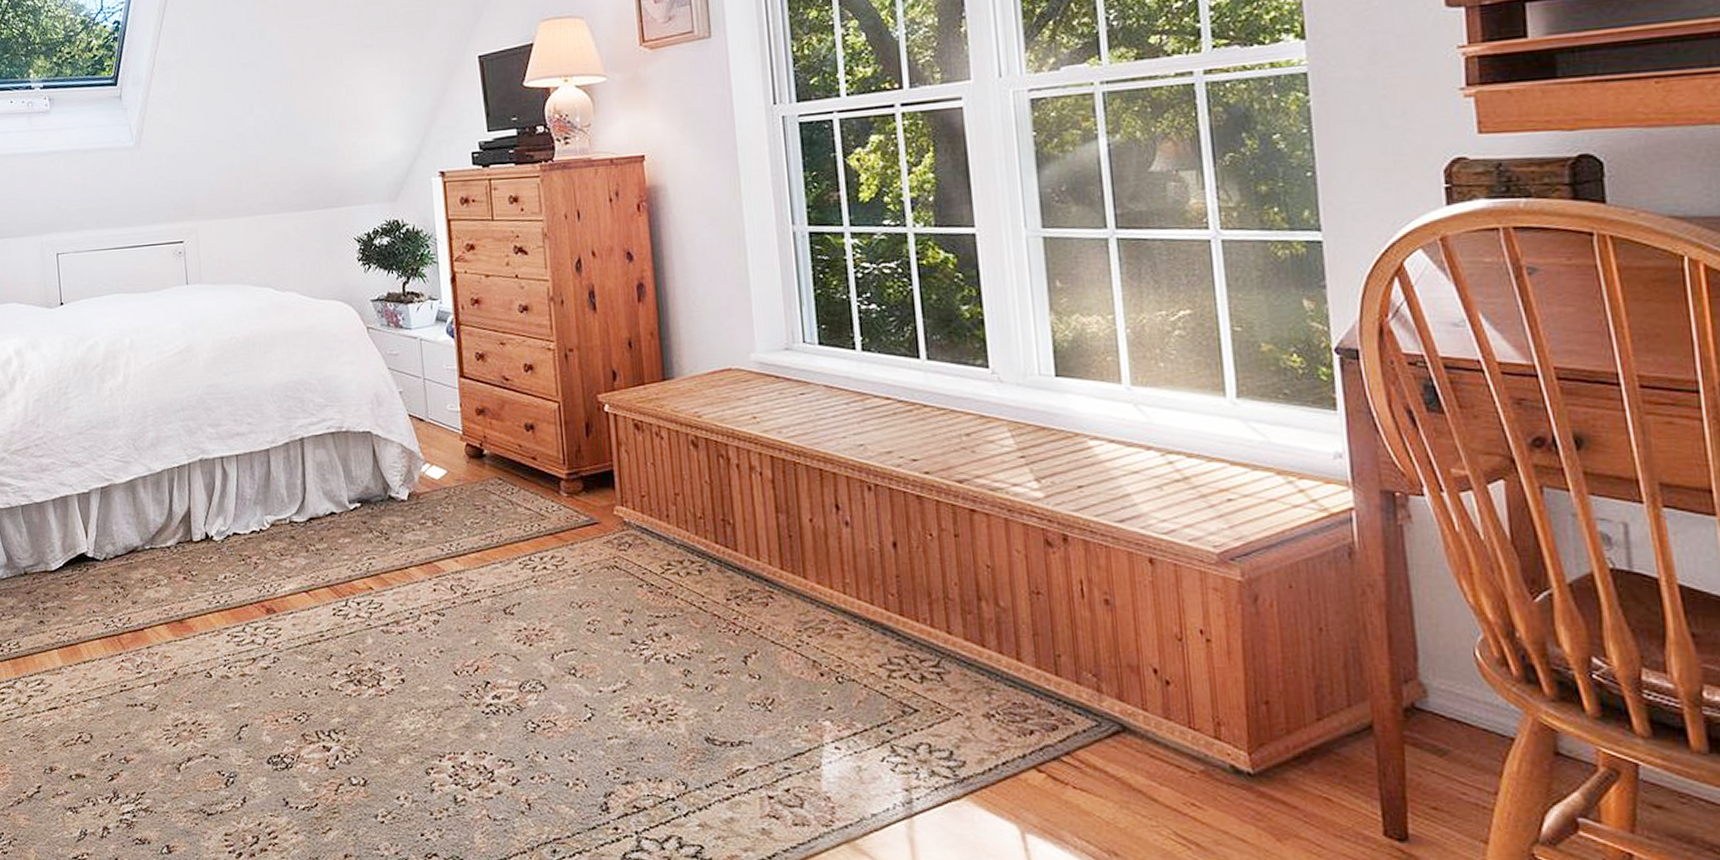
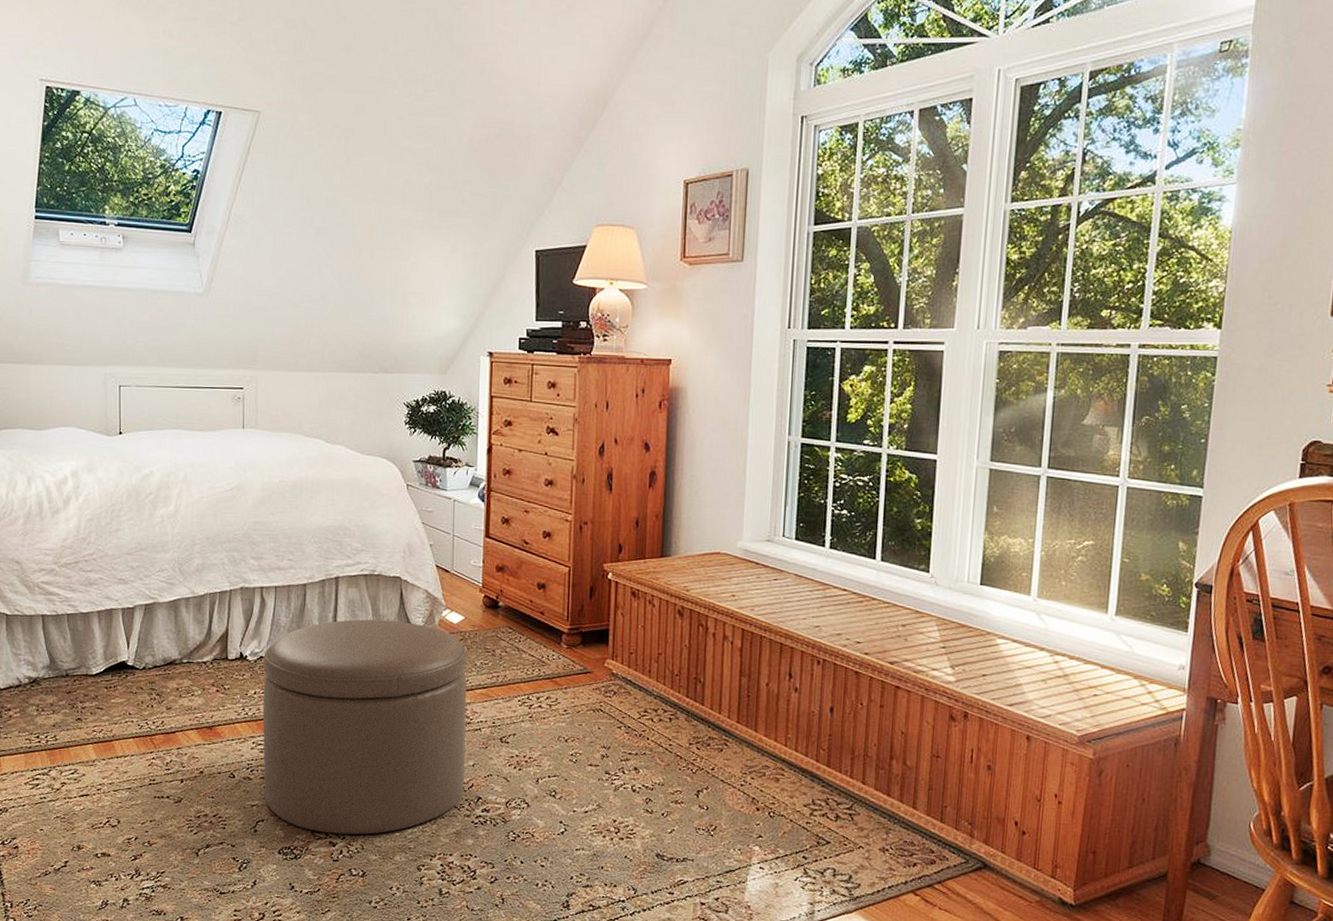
ottoman: none [230,481,469,737] -> present [262,619,467,835]

